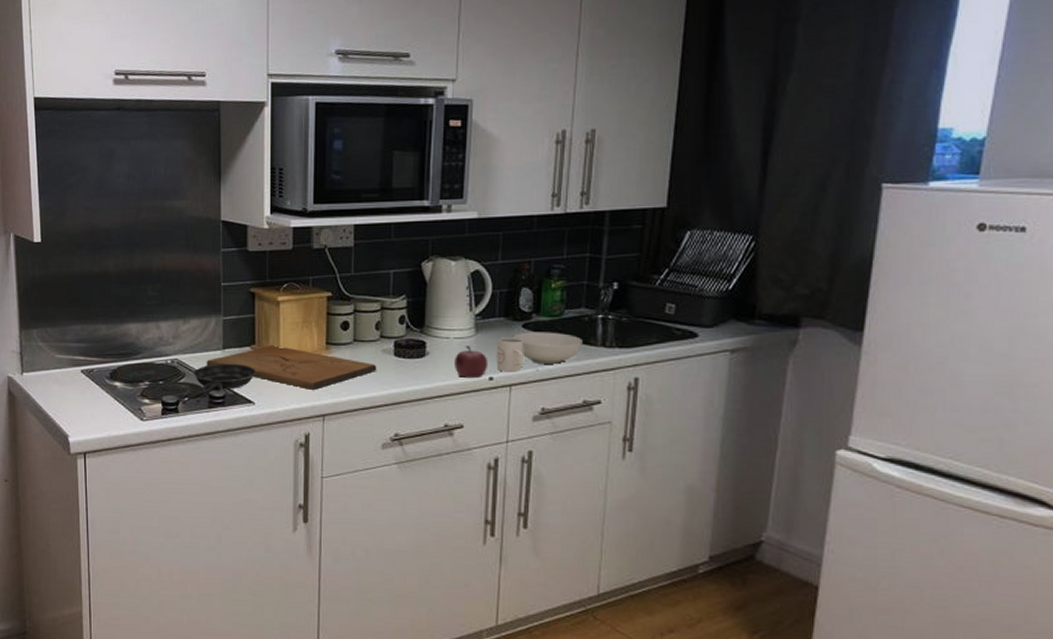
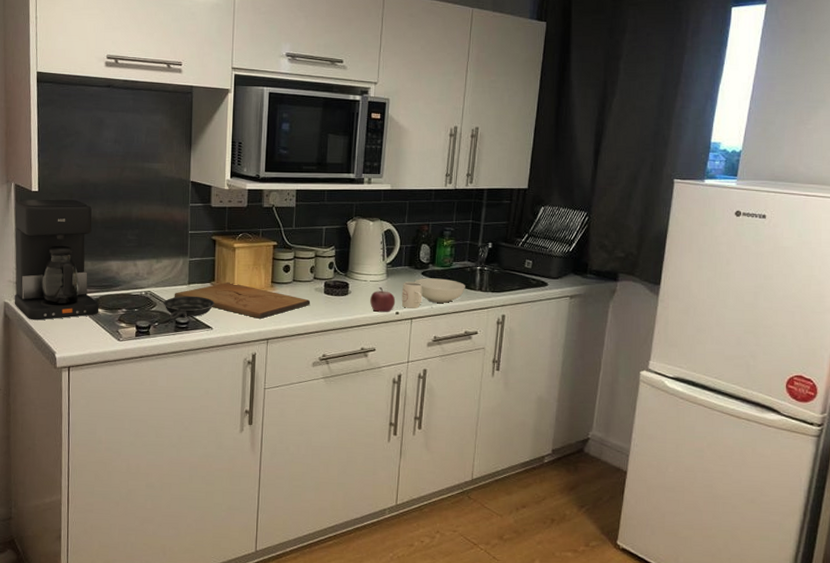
coffee maker: none [15,250,117,398] -> present [14,199,99,321]

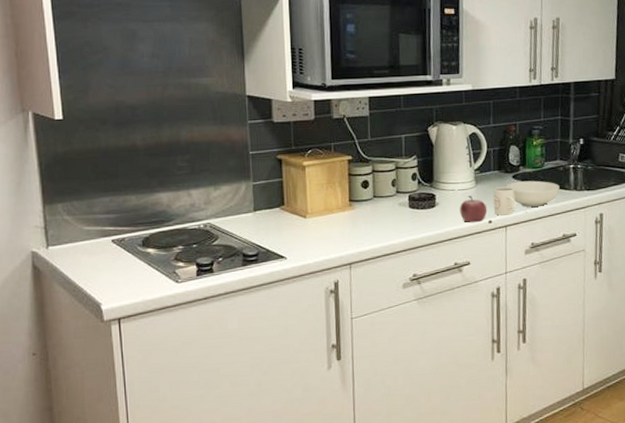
coffee maker: present [14,199,99,321] -> none [35,126,151,270]
frying pan: present [163,295,214,320] -> none [226,223,286,253]
cutting board: present [174,281,311,319] -> none [238,204,395,242]

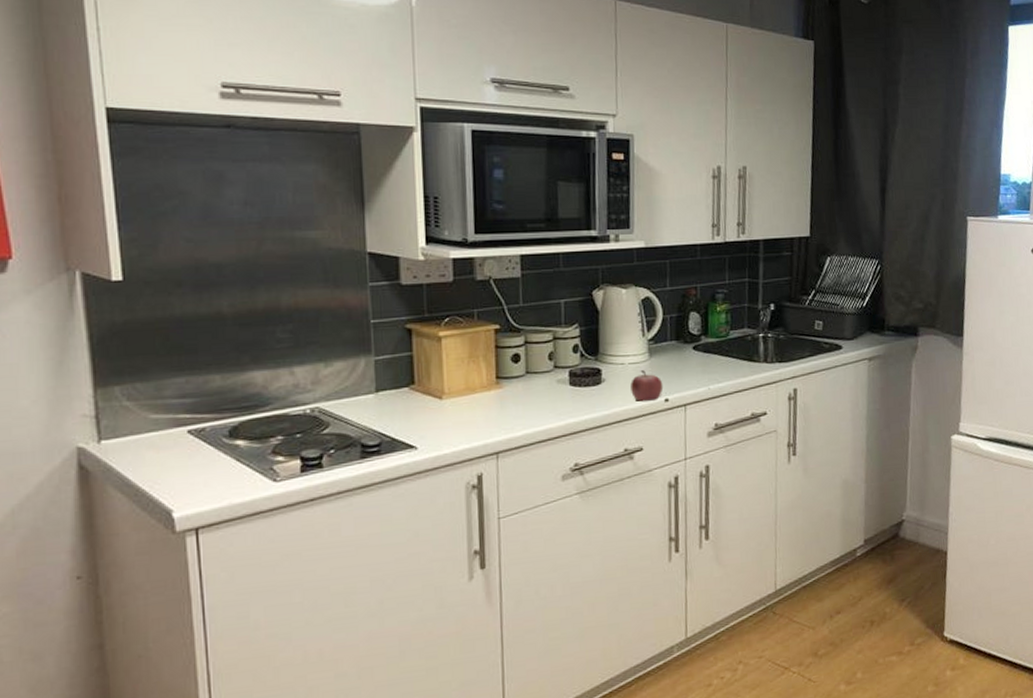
mug: present [493,186,516,216] -> none [670,359,697,393]
bowl: present [505,180,560,208] -> none [684,352,748,383]

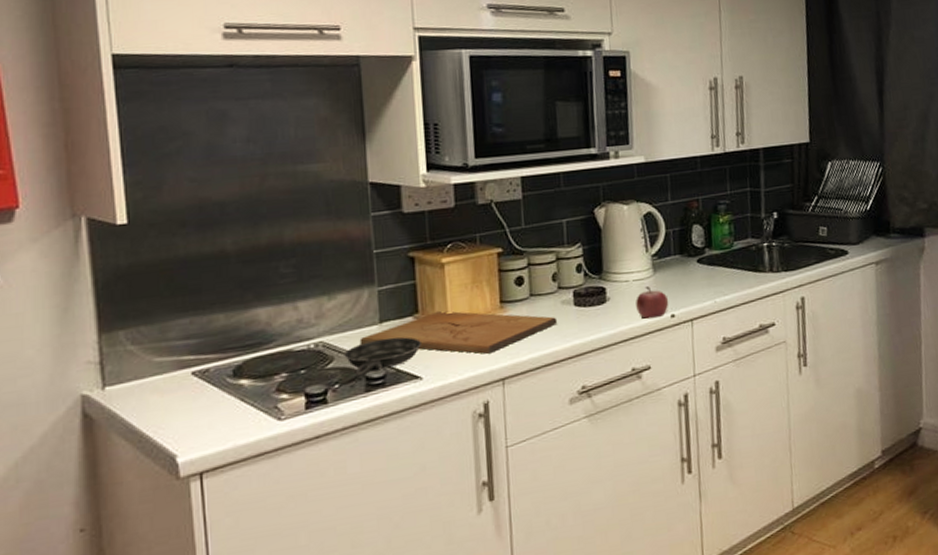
frying pan: none [340,406,417,443] -> present [344,337,421,377]
cutting board: none [355,383,553,428] -> present [359,310,558,354]

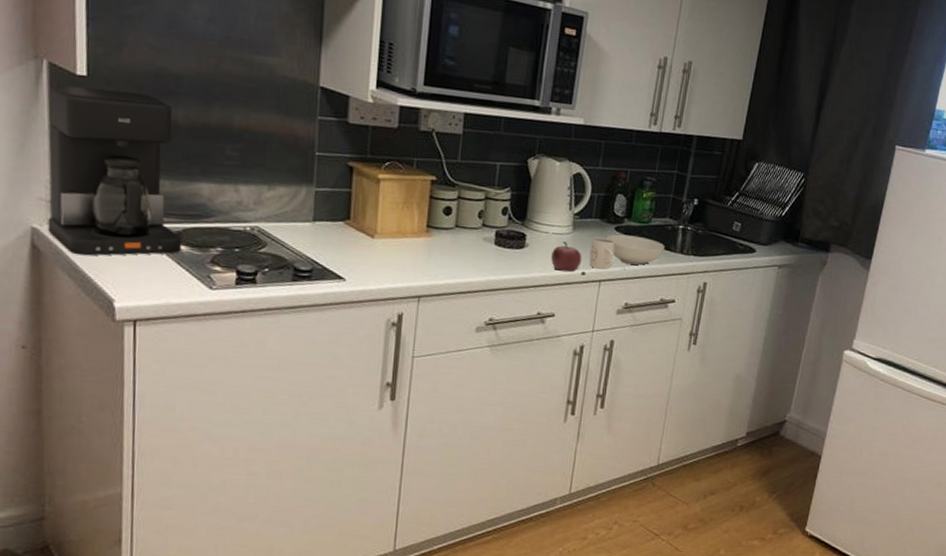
coffee maker: none [89,228,244,415] -> present [47,85,182,256]
frying pan: present [344,337,421,377] -> none [276,235,349,266]
cutting board: present [359,310,558,354] -> none [292,221,477,271]
mug: none [674,273,703,308] -> present [589,237,615,270]
bowl: none [689,263,753,296] -> present [605,234,665,266]

